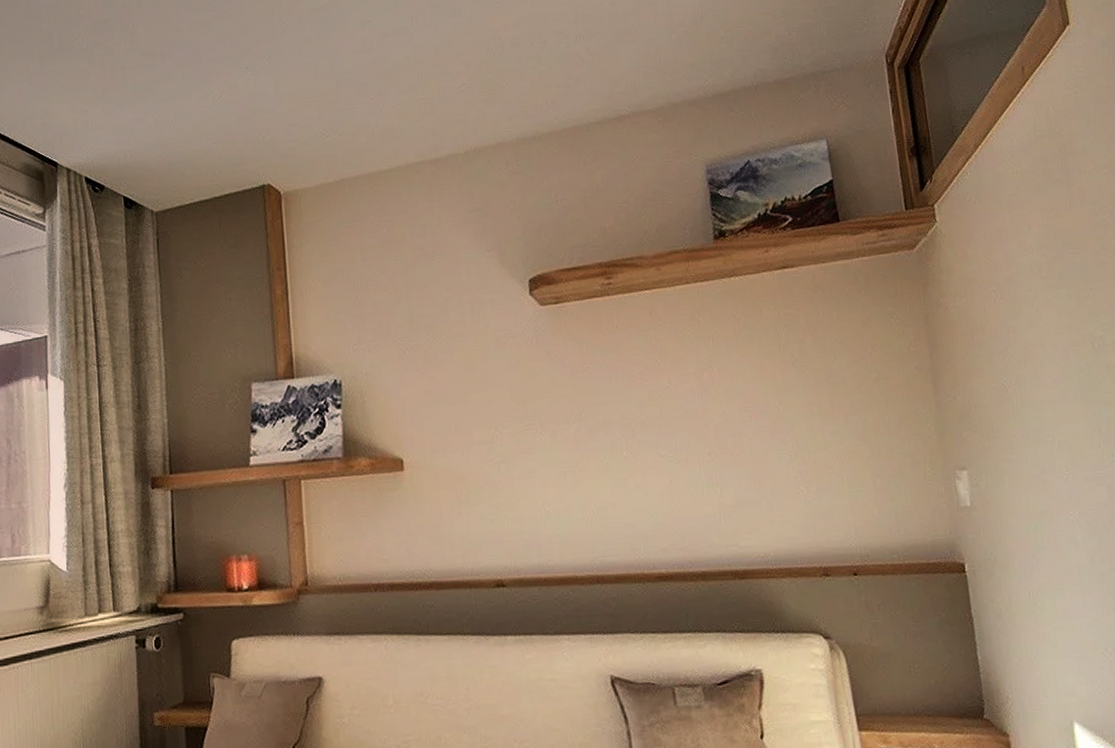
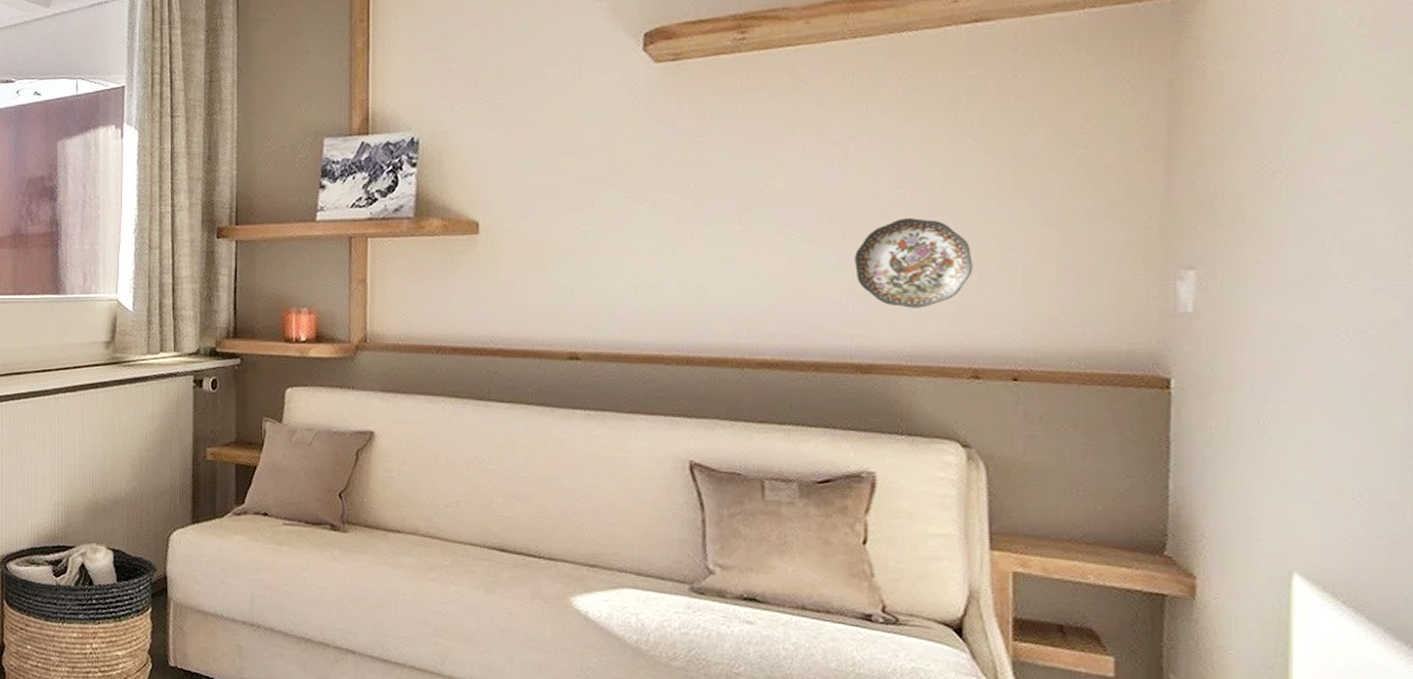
decorative plate: none [720,437,811,517] -> present [855,218,973,308]

